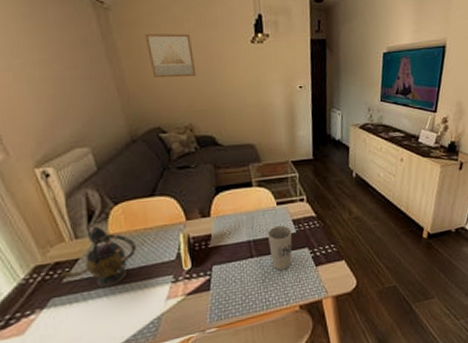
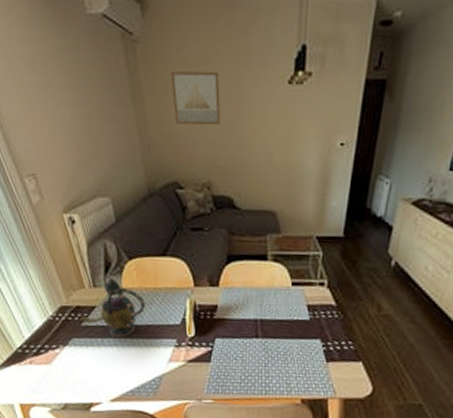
cup: present [268,225,293,270] -> none [277,308,305,358]

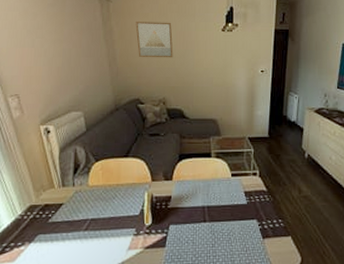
teapot: present [80,277,145,338] -> none [47,177,108,231]

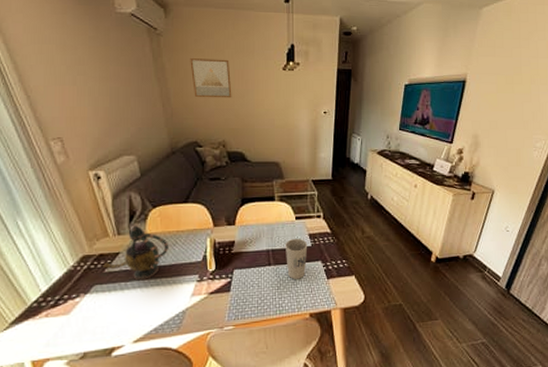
teapot: none [47,177,108,231] -> present [103,225,168,280]
cup: none [221,195,243,237] -> present [286,238,308,279]

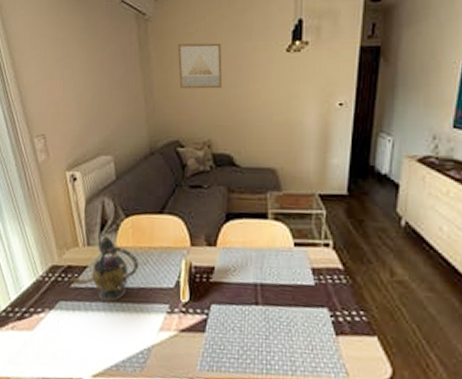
cup: present [286,238,308,279] -> none [278,271,310,330]

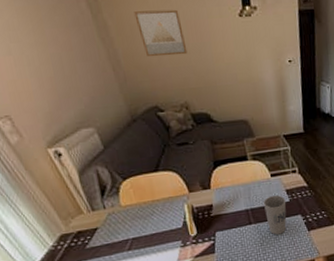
teapot: present [70,235,139,302] -> none [83,199,147,252]
cup: none [278,271,310,330] -> present [264,195,287,235]

